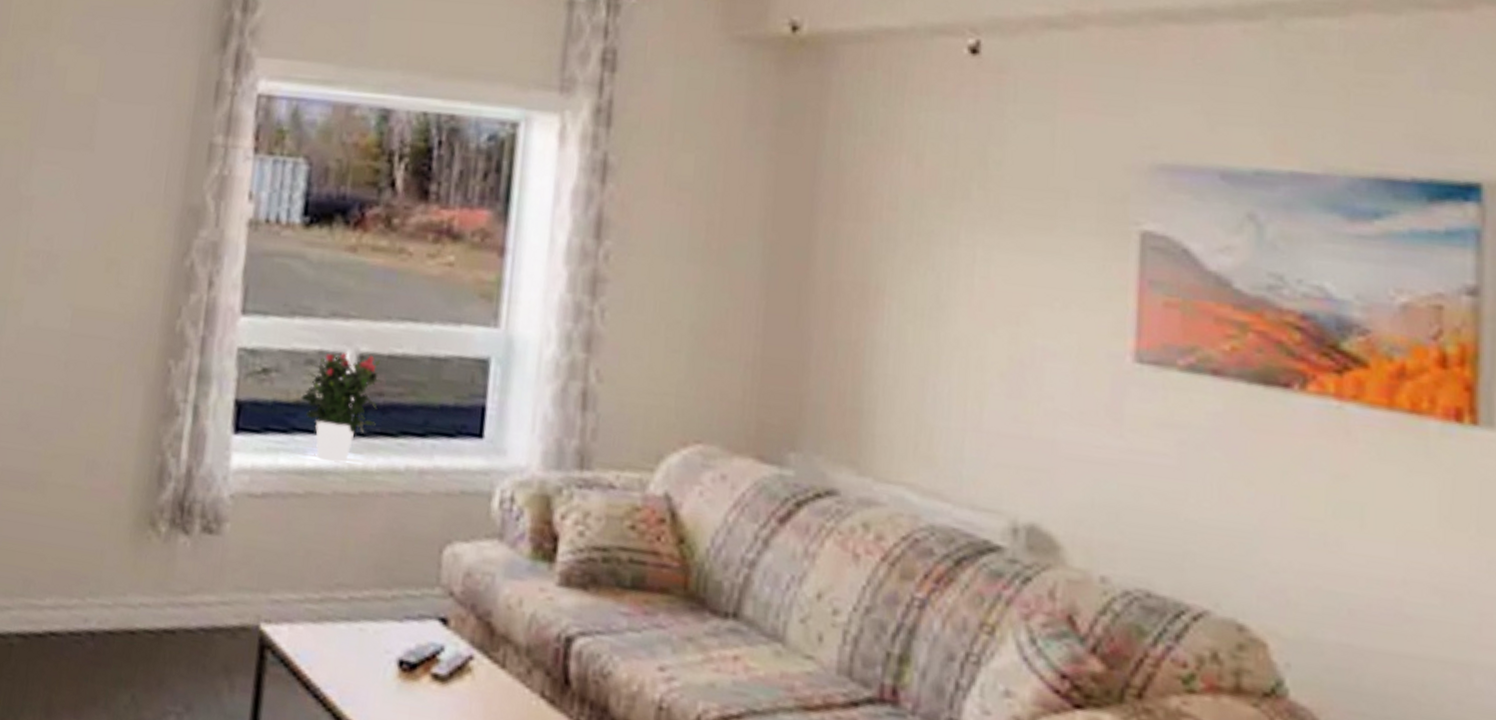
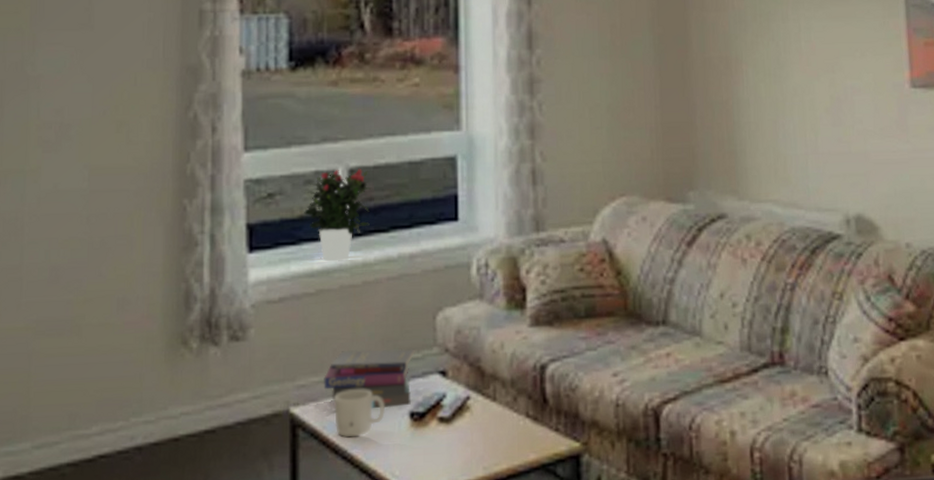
books: none [301,569,413,651] -> present [324,348,415,409]
mug: none [309,616,370,676] -> present [334,389,386,438]

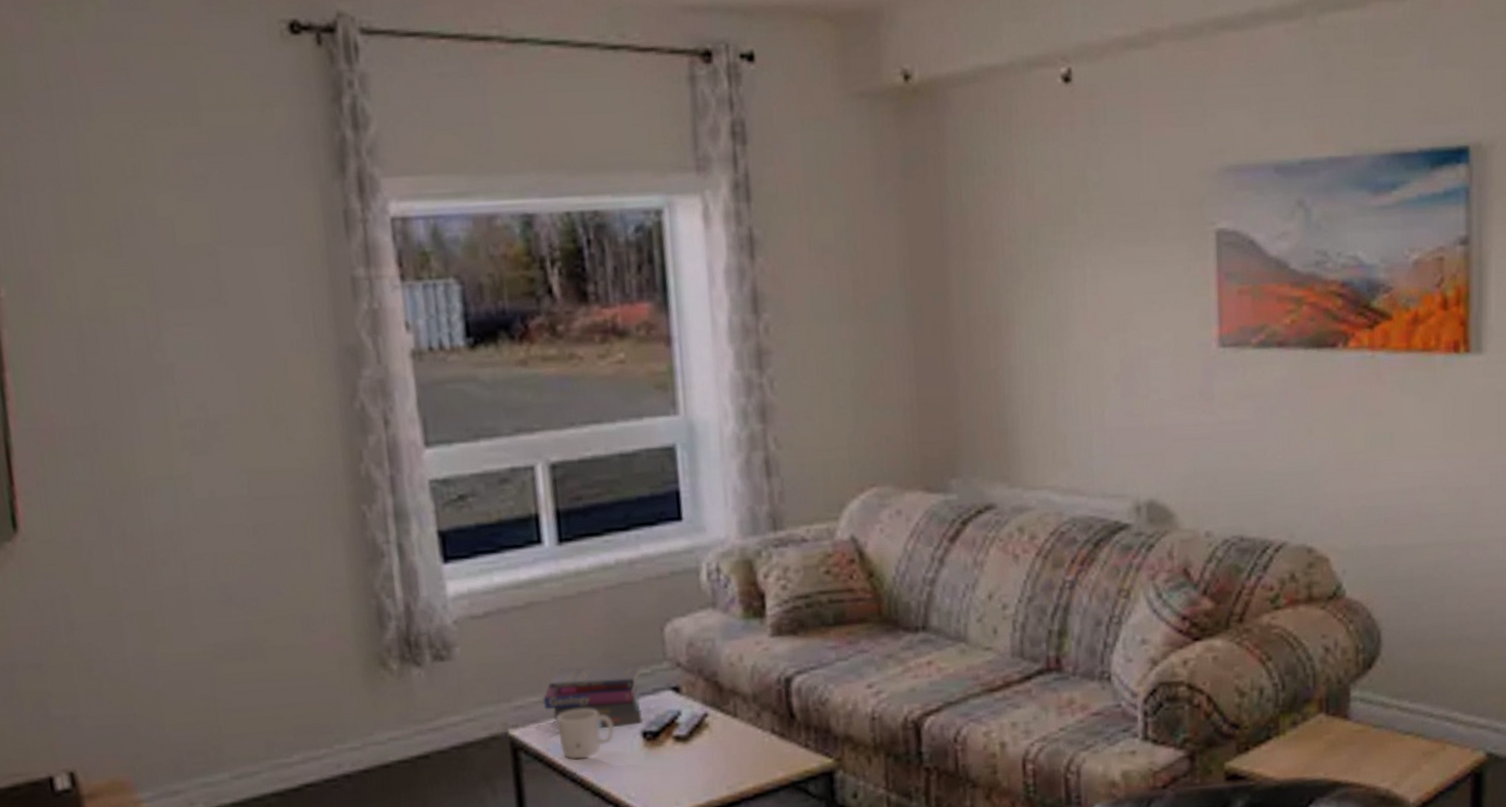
potted flower: present [304,168,373,262] -> none [502,463,580,571]

